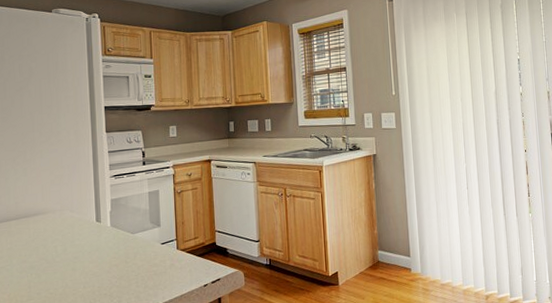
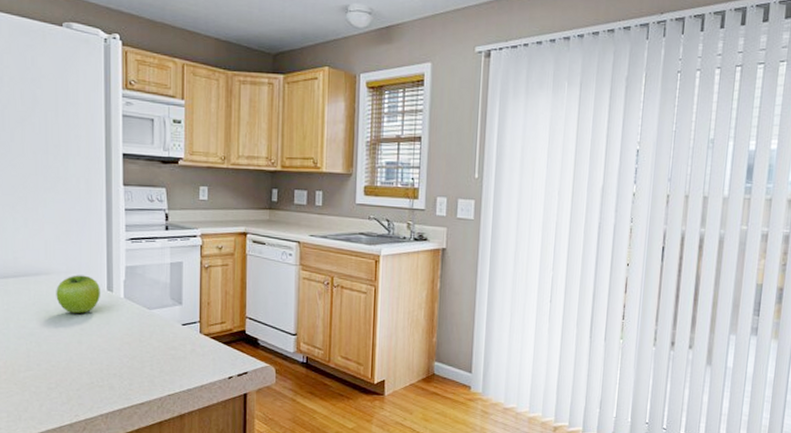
fruit: none [52,211,90,245] -> present [56,275,100,313]

